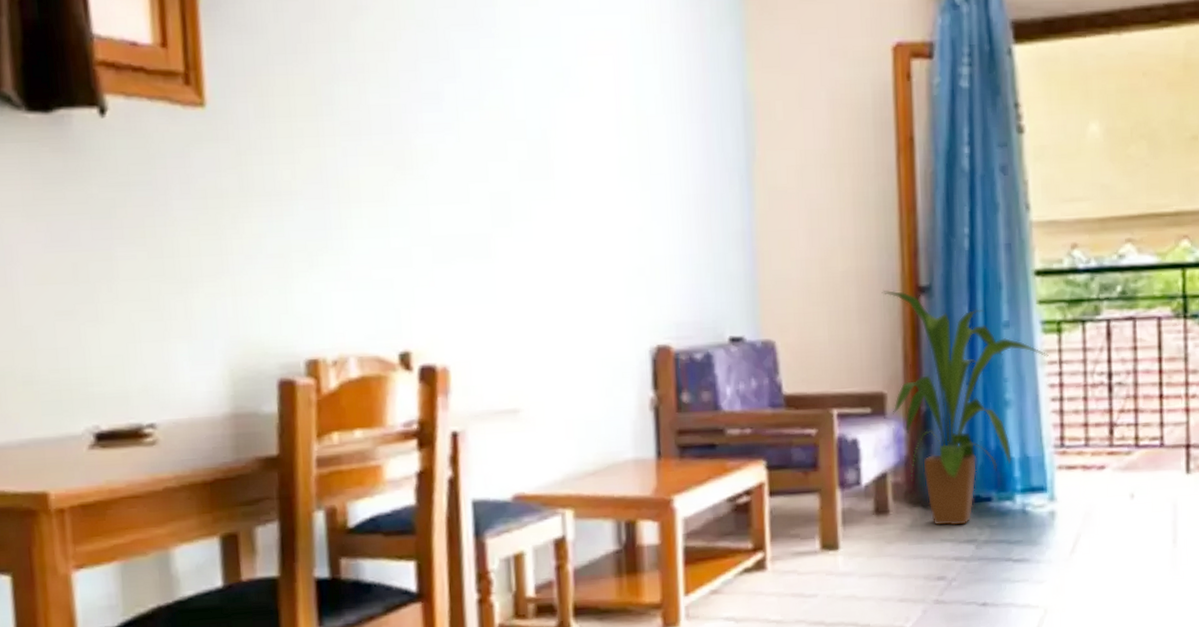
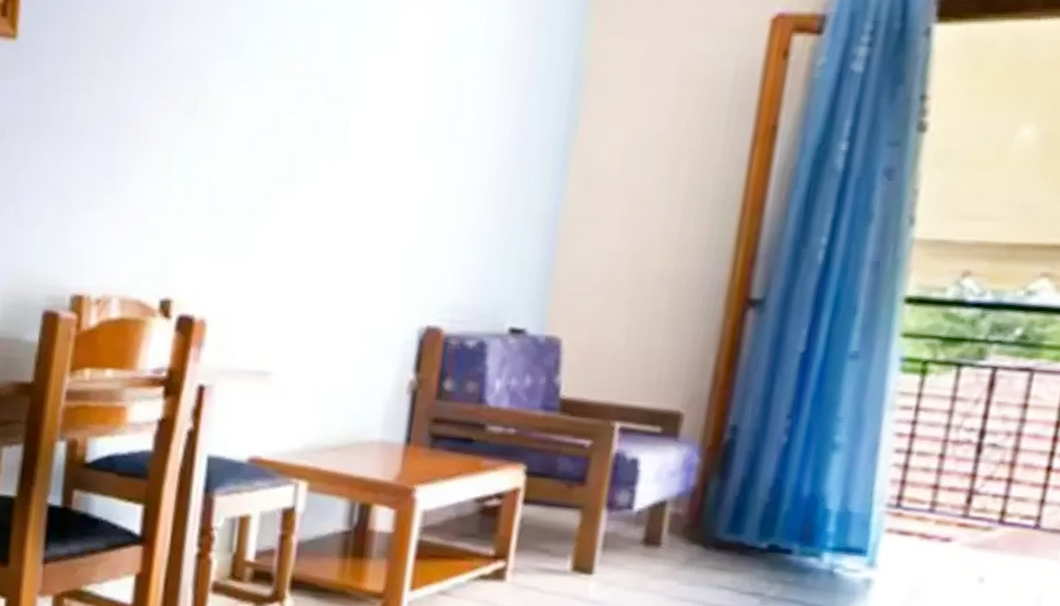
house plant: present [881,290,1050,526] -> none [686,298,904,575]

